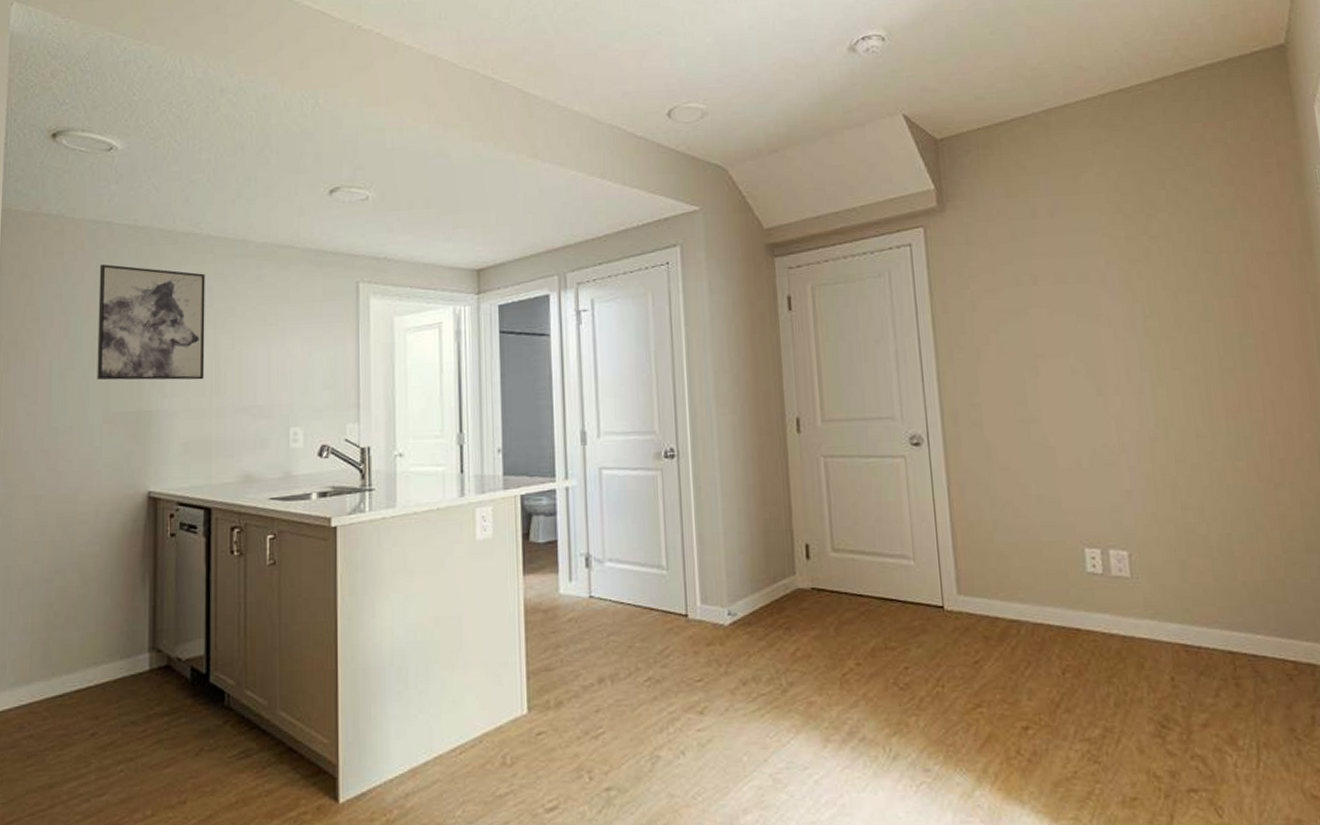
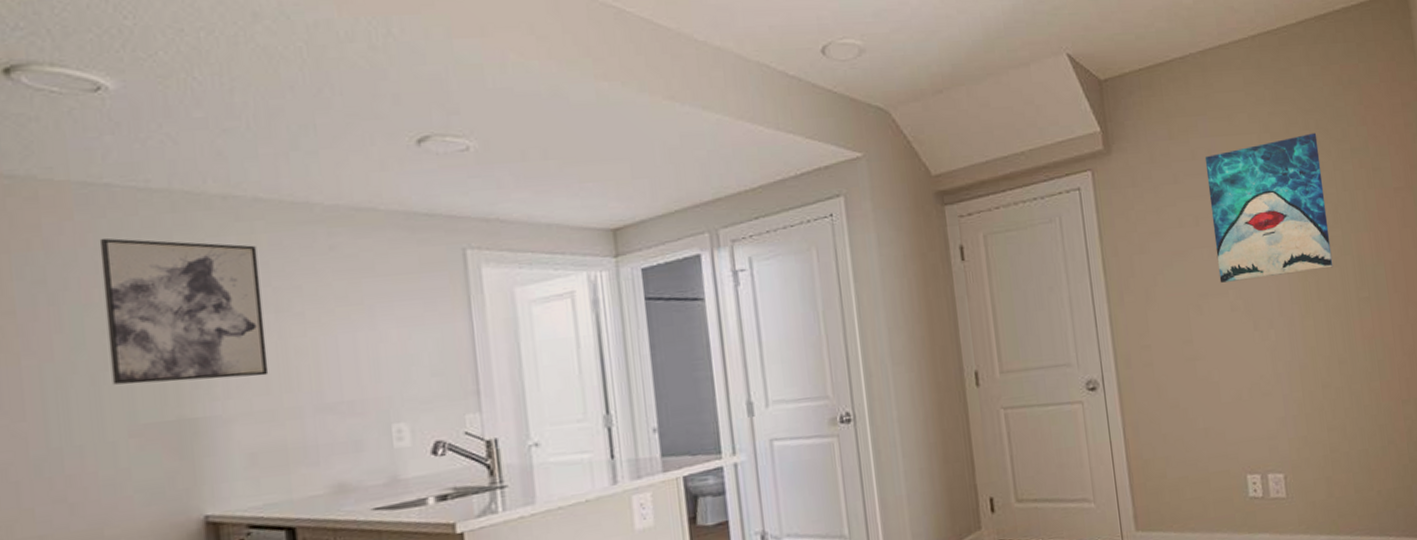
wall art: none [1045,192,1192,344] -> present [1204,132,1333,283]

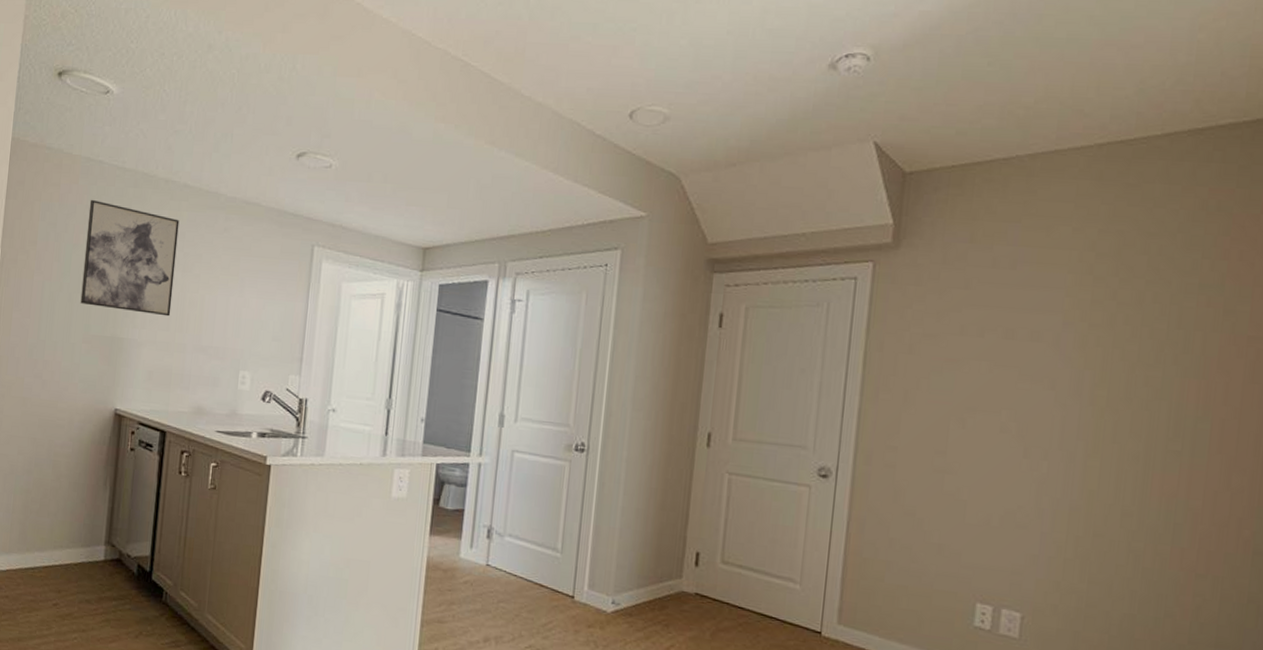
wall art: present [1204,132,1333,283] -> none [993,259,1157,411]

